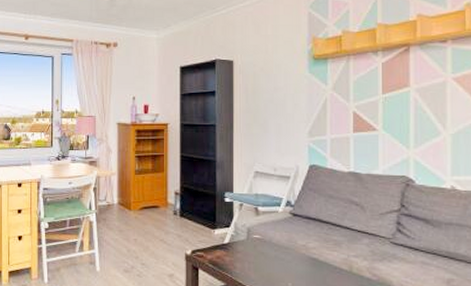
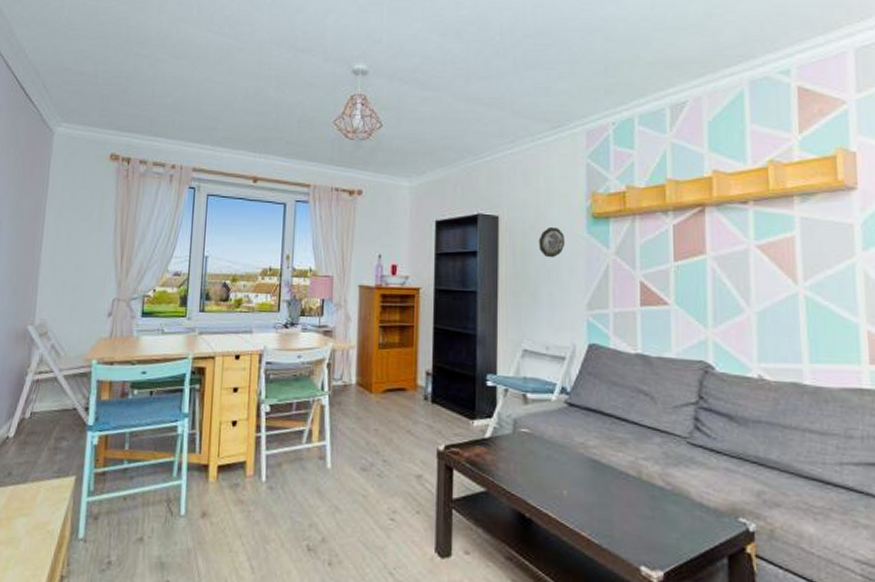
decorative plate: none [267,69,290,95] -> present [538,227,566,258]

